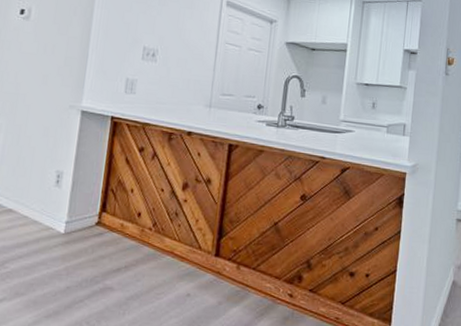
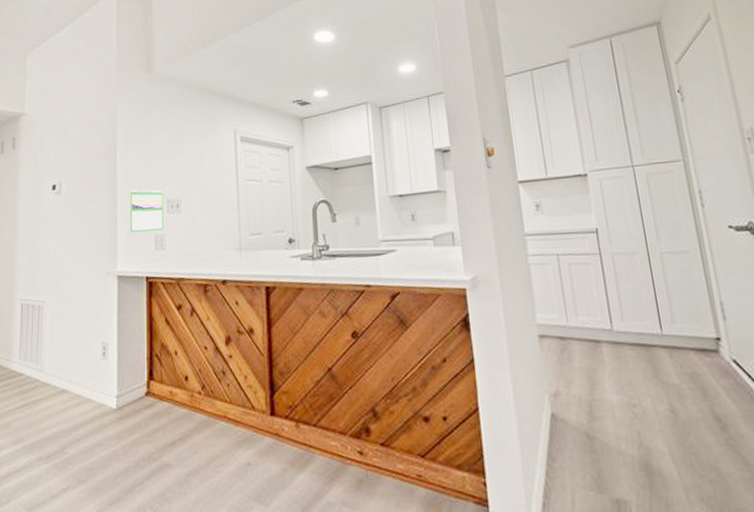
calendar: none [100,30,140,76] -> present [130,189,163,232]

